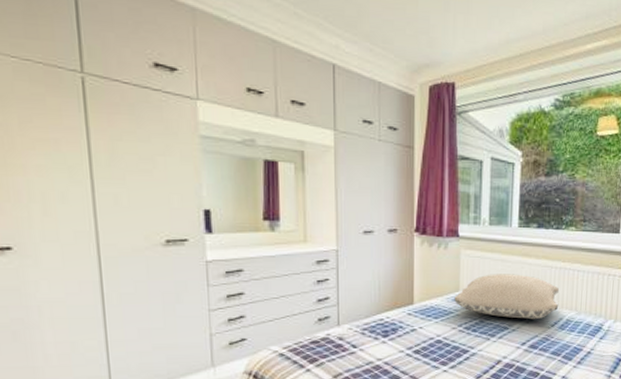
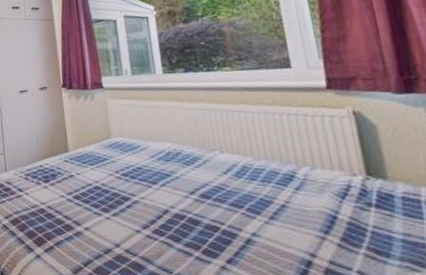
pillow: present [454,274,559,320] -> none [107,119,229,167]

